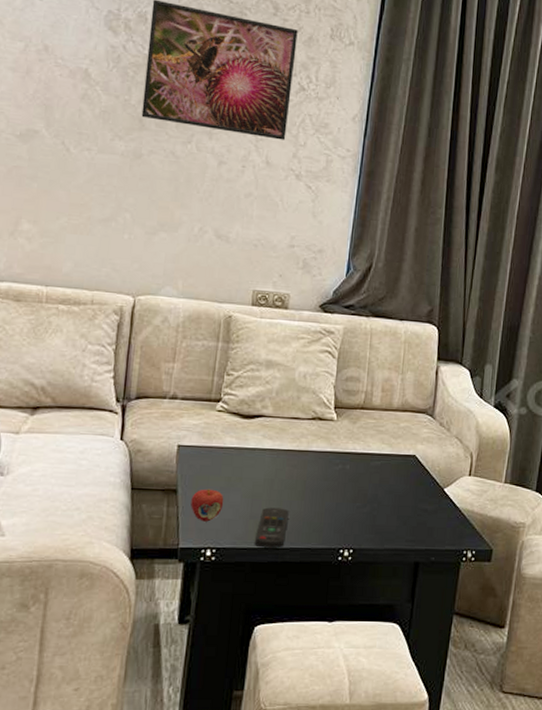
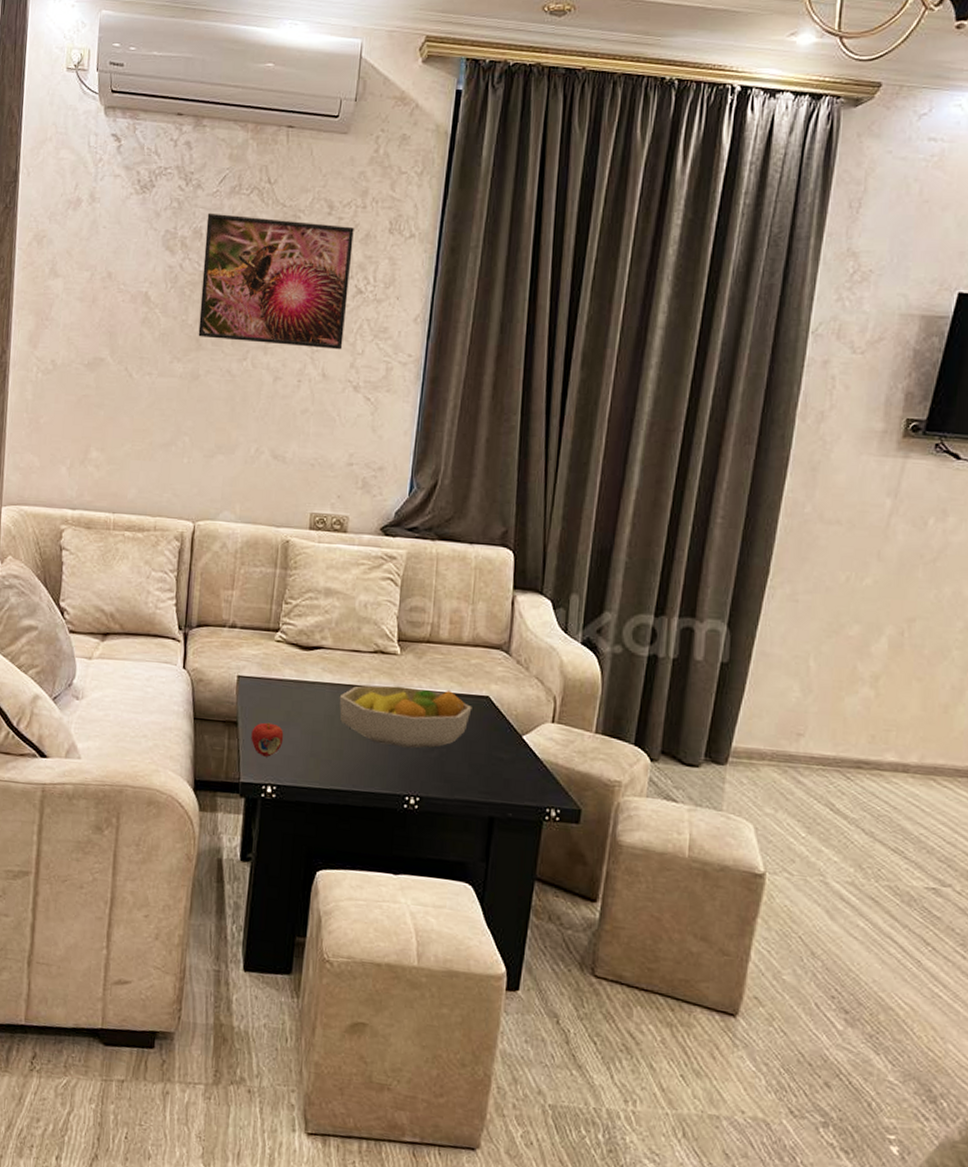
remote control: present [254,507,289,548] -> none [315,745,351,790]
fruit bowl: none [278,449,401,505] -> present [339,685,472,748]

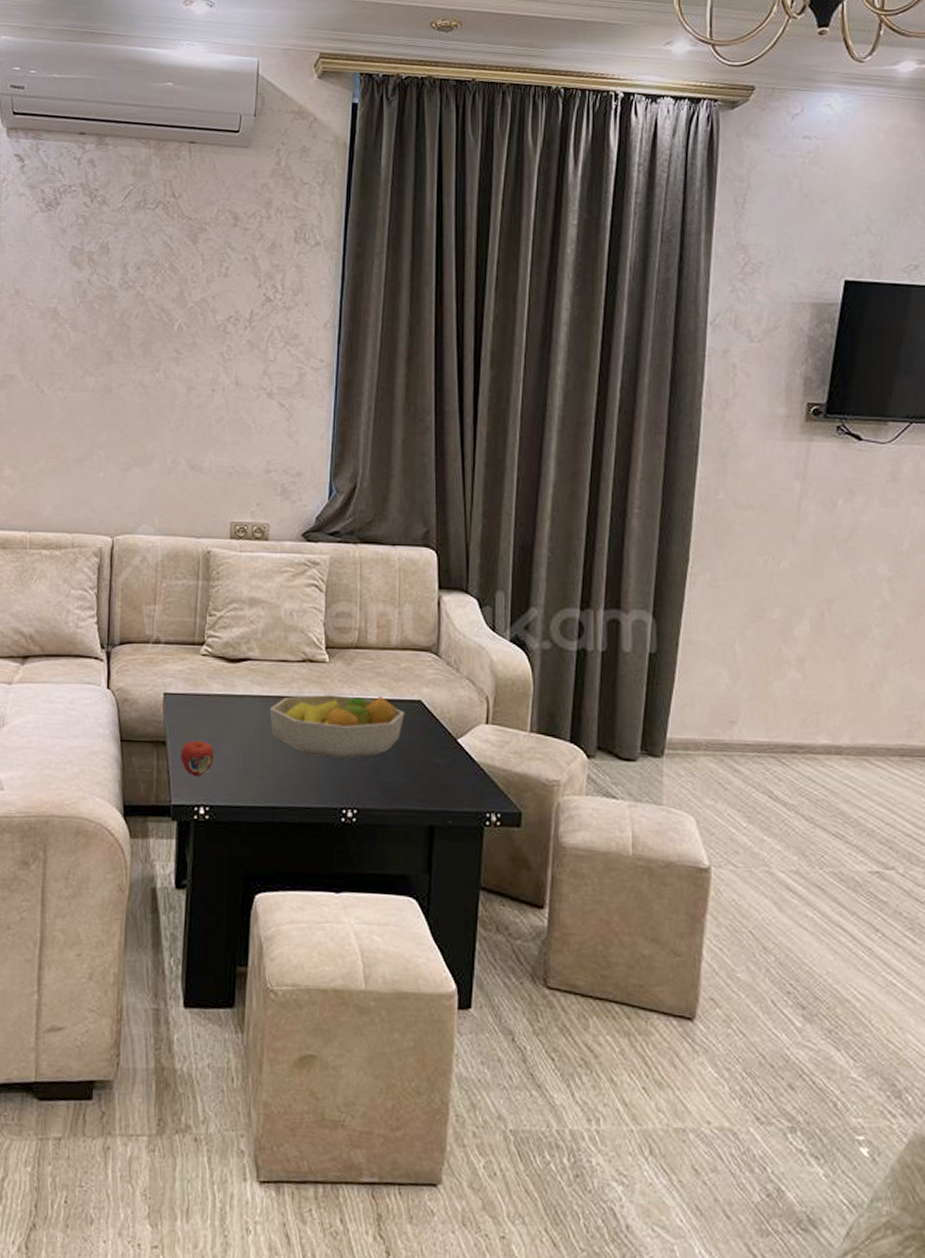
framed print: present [198,212,354,350] -> none [109,228,260,358]

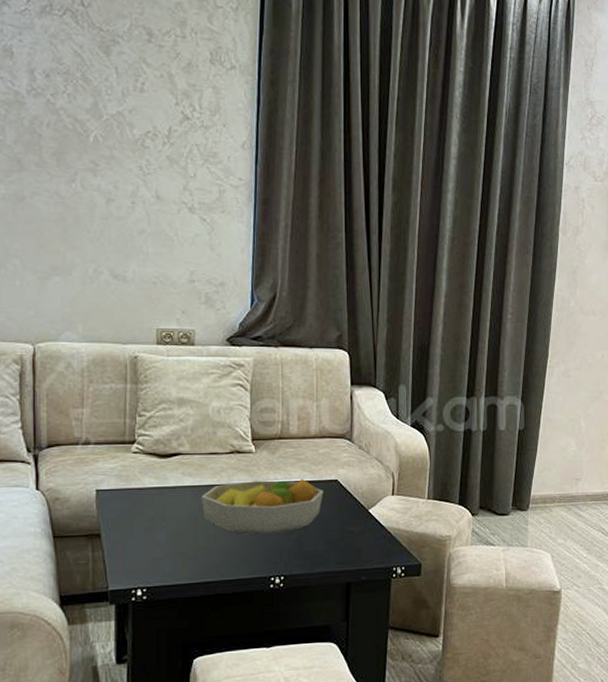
apple: present [181,740,214,777] -> none [116,530,149,563]

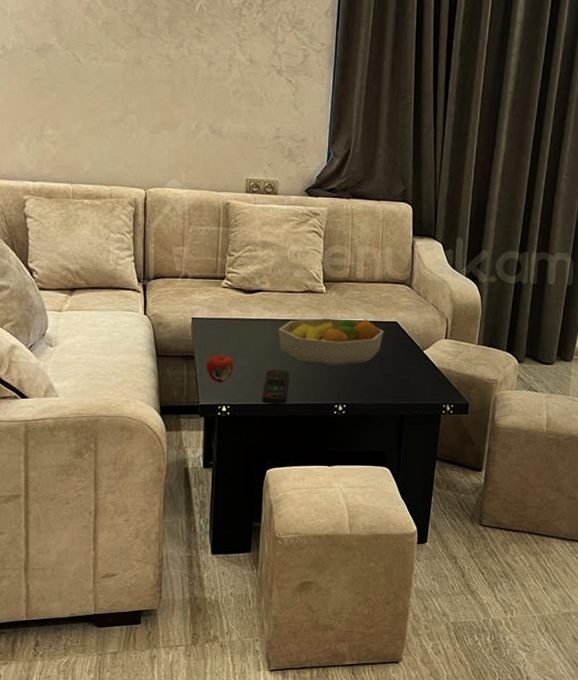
apple: none [116,530,149,563] -> present [206,355,234,383]
remote control: none [184,542,216,583] -> present [261,369,289,404]

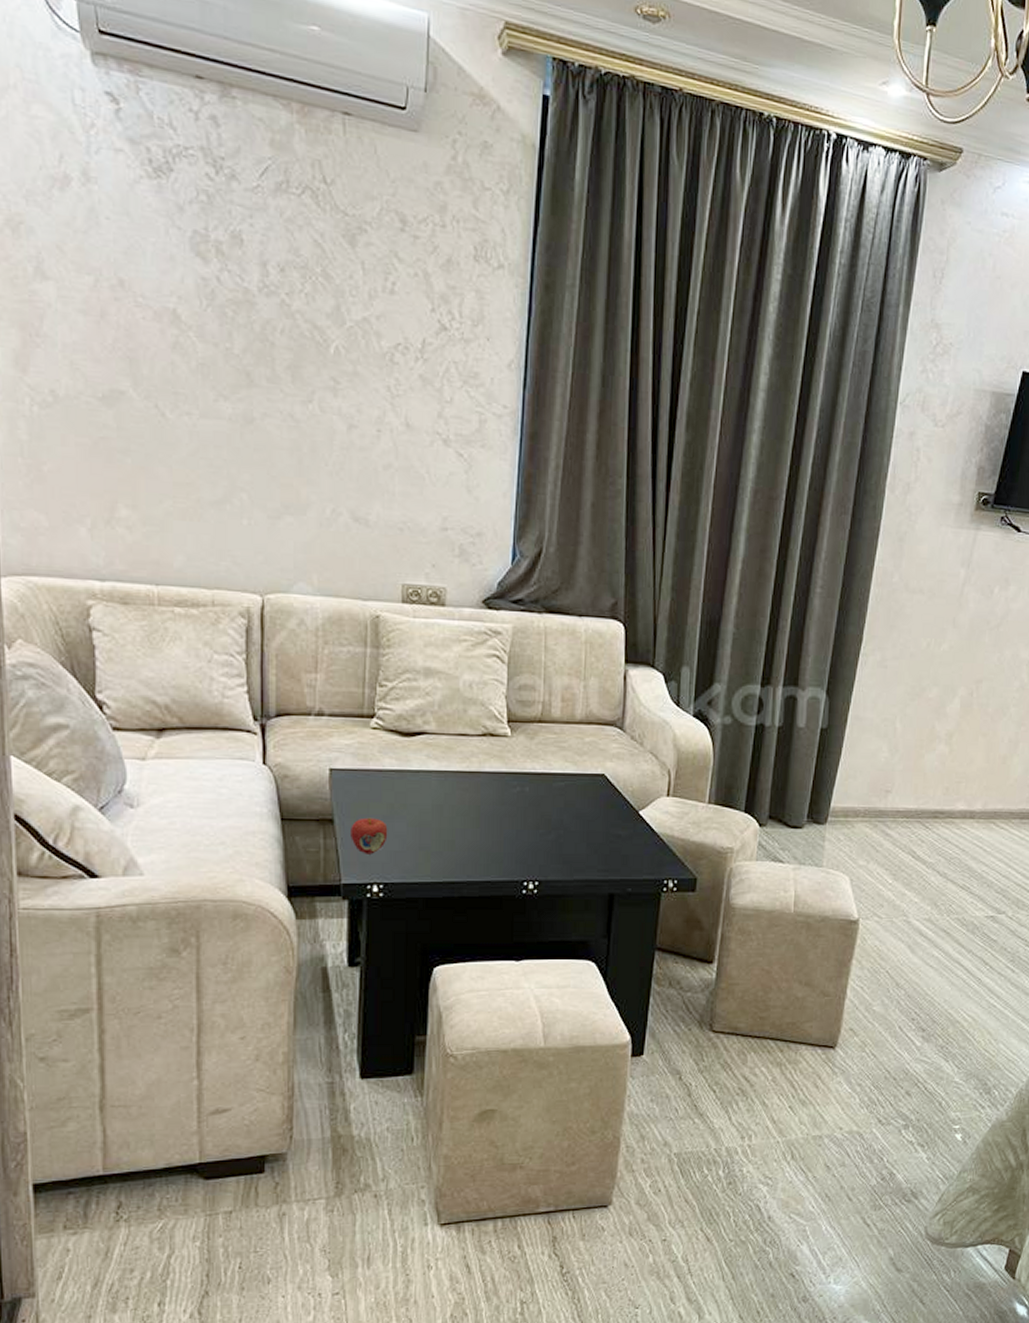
remote control: present [261,369,289,404] -> none [426,837,463,882]
fruit bowl: present [278,318,384,367] -> none [447,769,588,833]

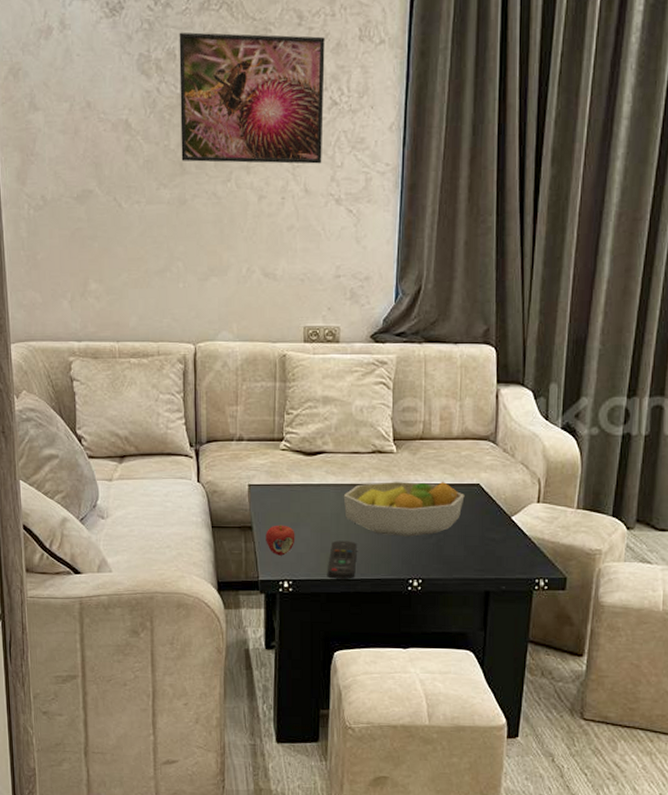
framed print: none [247,213,433,396] -> present [179,32,325,164]
remote control: none [426,837,463,882] -> present [327,540,357,579]
fruit bowl: none [447,769,588,833] -> present [343,481,465,537]

